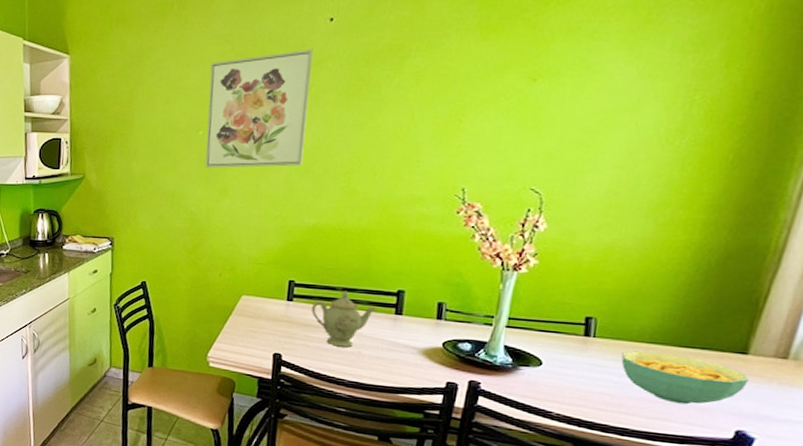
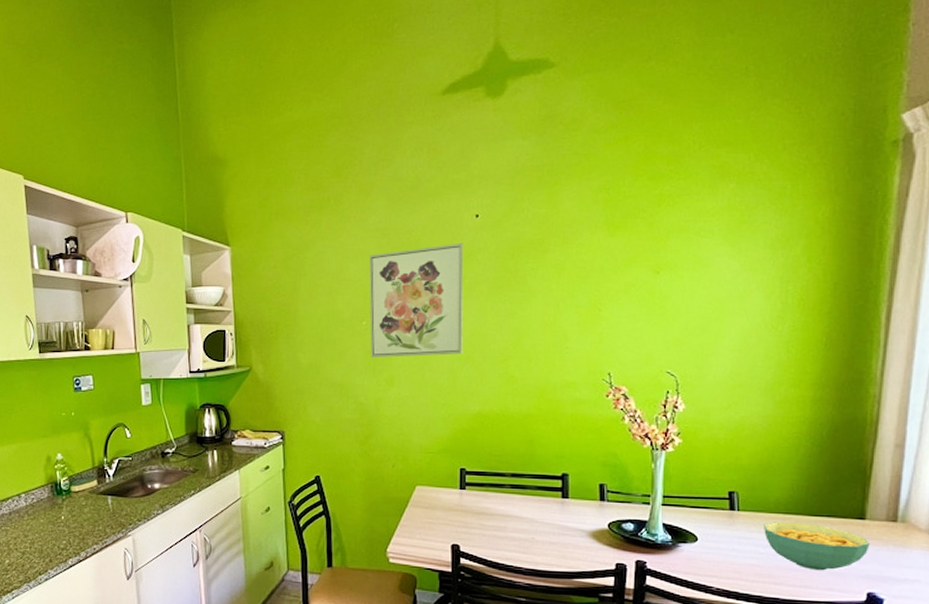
teapot: present [312,291,378,347] -> none [484,477,545,534]

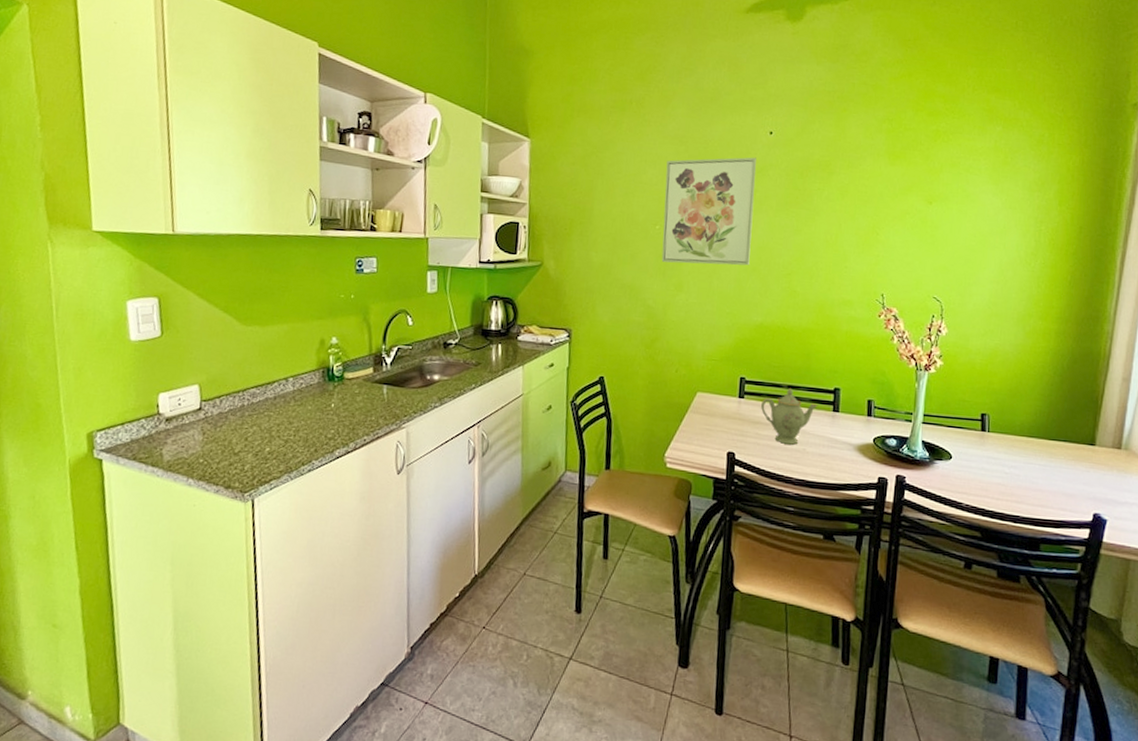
teapot: none [484,477,545,534] -> present [761,388,818,445]
cereal bowl: present [764,522,870,571] -> none [1009,444,1098,492]

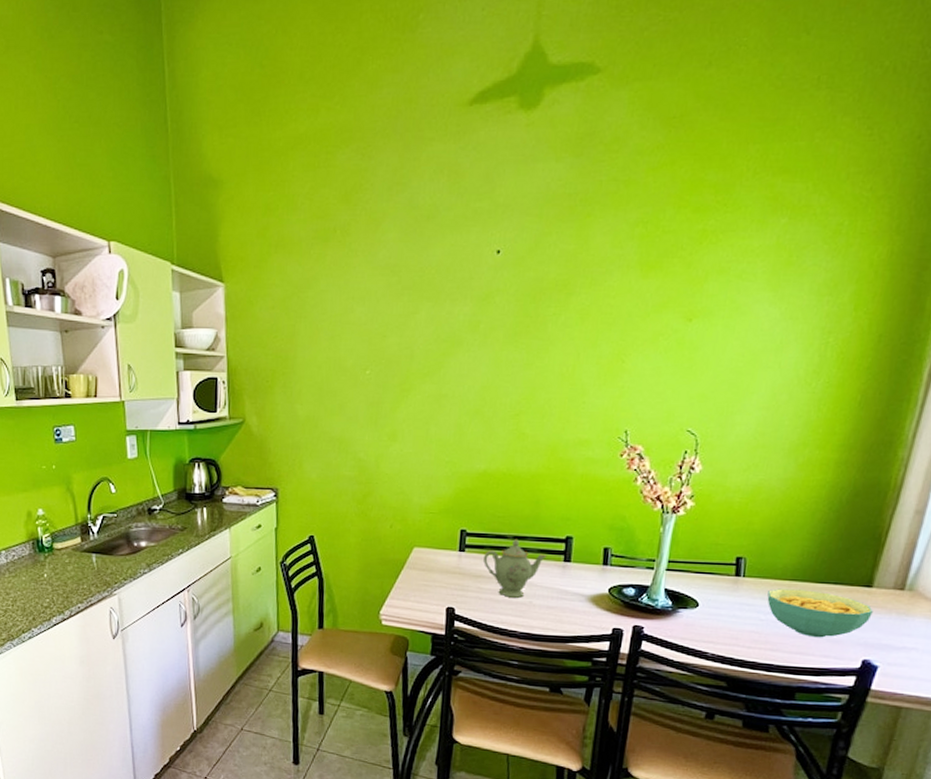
wall art: present [661,157,756,266] -> none [372,282,481,411]
cereal bowl: none [1009,444,1098,492] -> present [767,588,873,638]

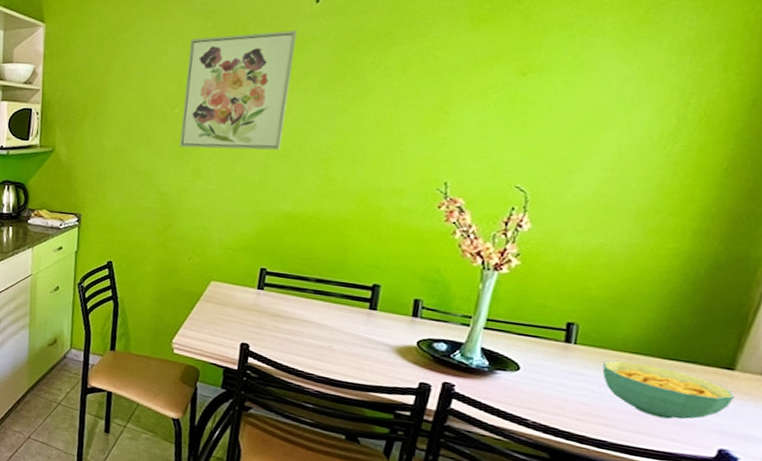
wall art: none [372,282,481,411] -> present [179,30,297,151]
teapot: present [483,539,547,598] -> none [282,282,351,341]

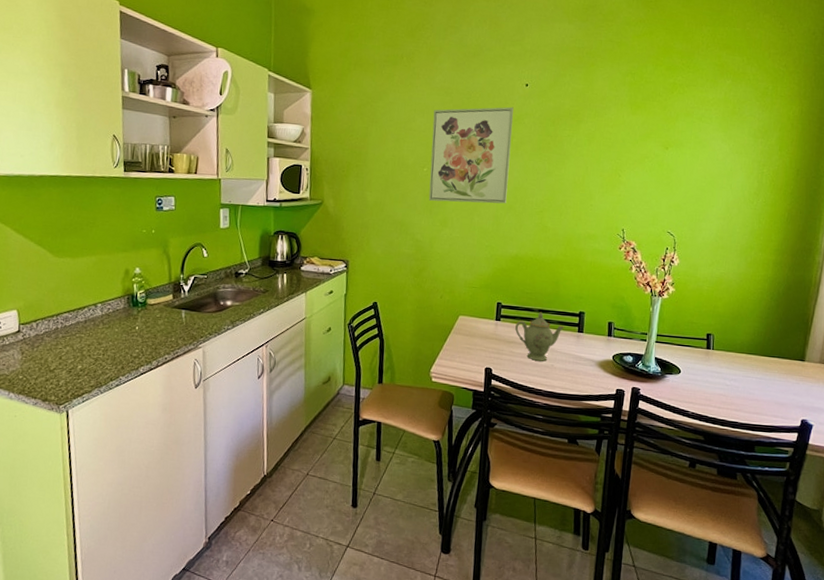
teapot: none [282,282,351,341] -> present [515,312,565,361]
cereal bowl: present [602,360,735,420] -> none [730,360,806,401]

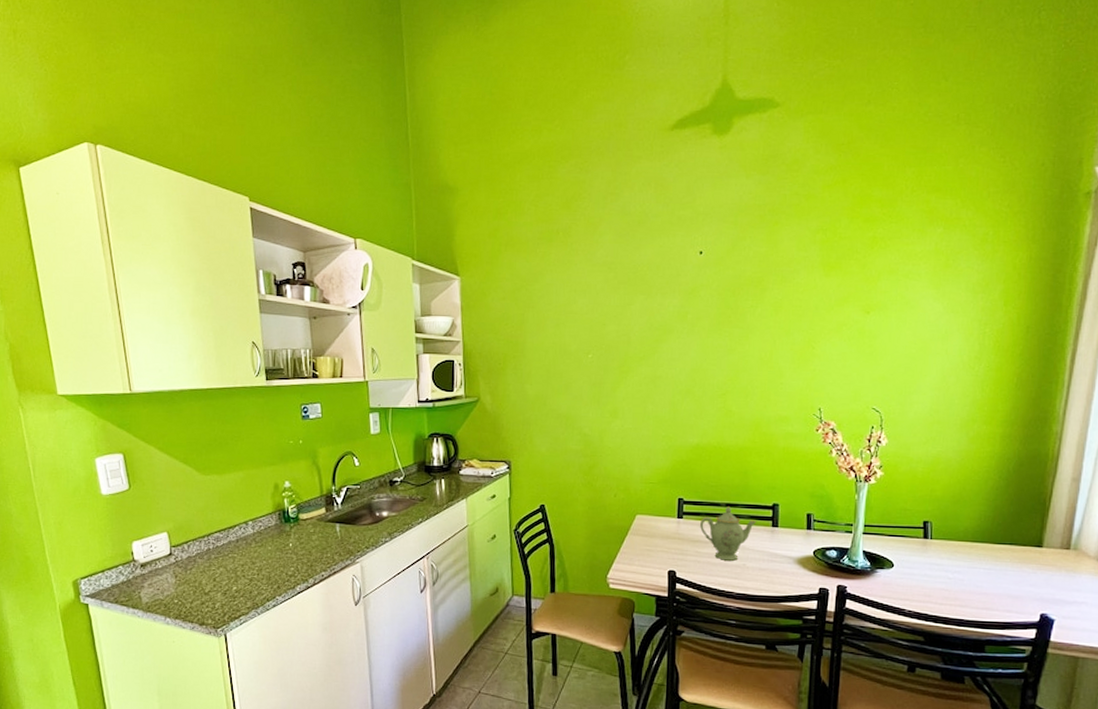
wall art: present [428,107,514,204] -> none [595,279,687,390]

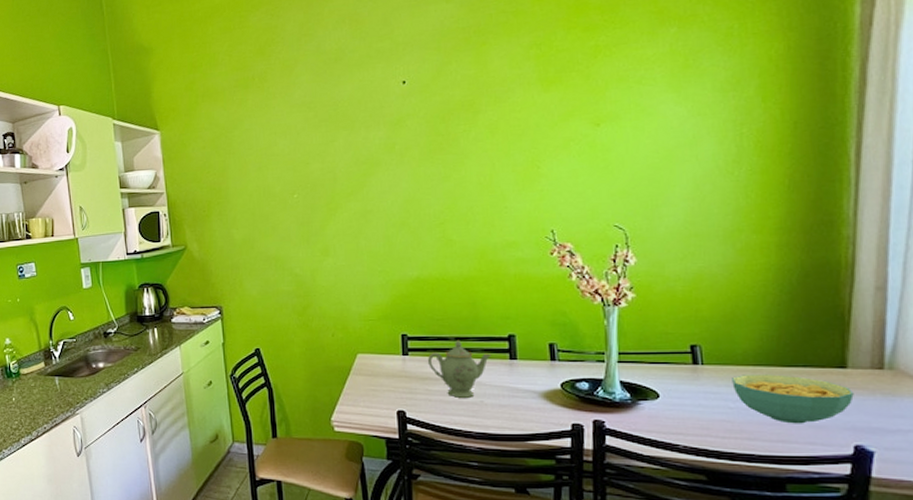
cereal bowl: none [953,549,1045,594] -> present [732,374,854,424]

